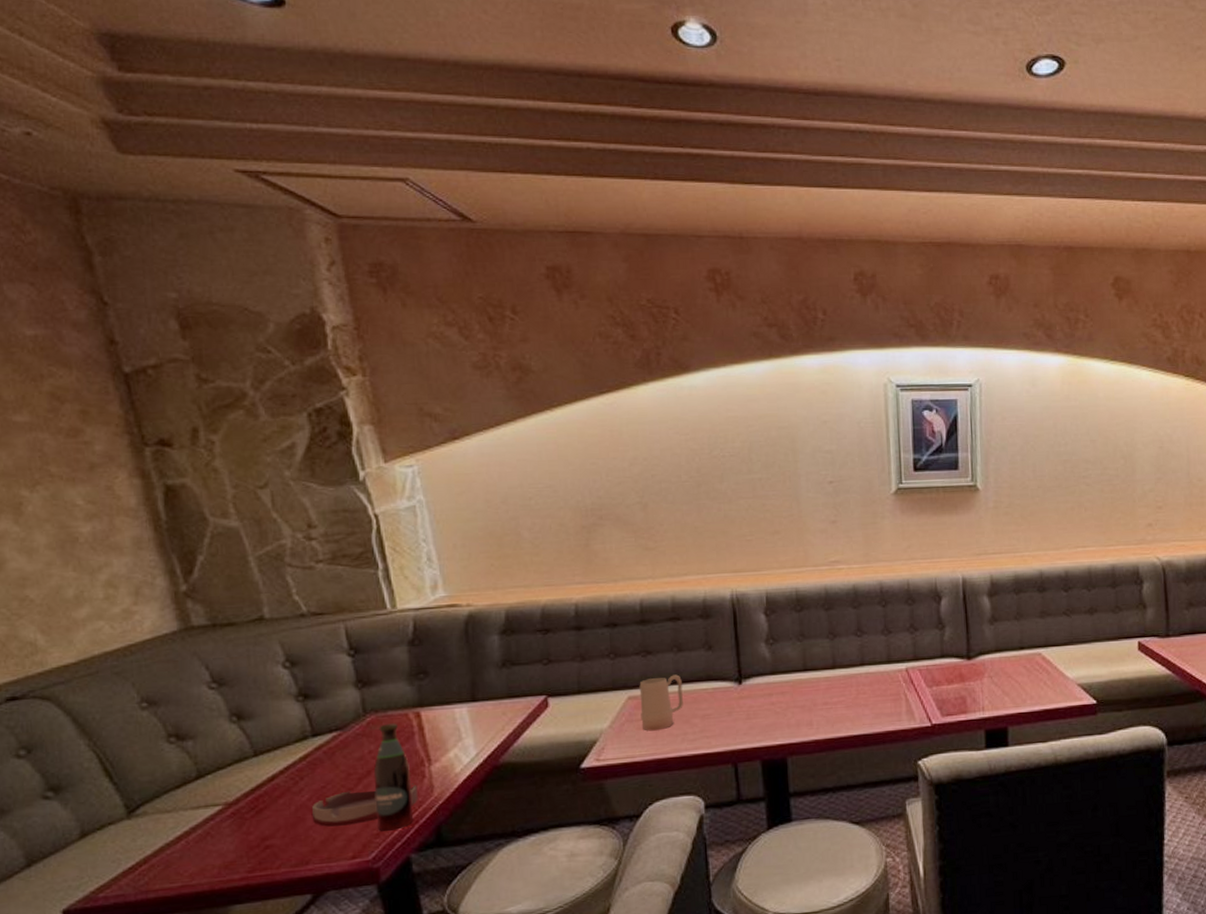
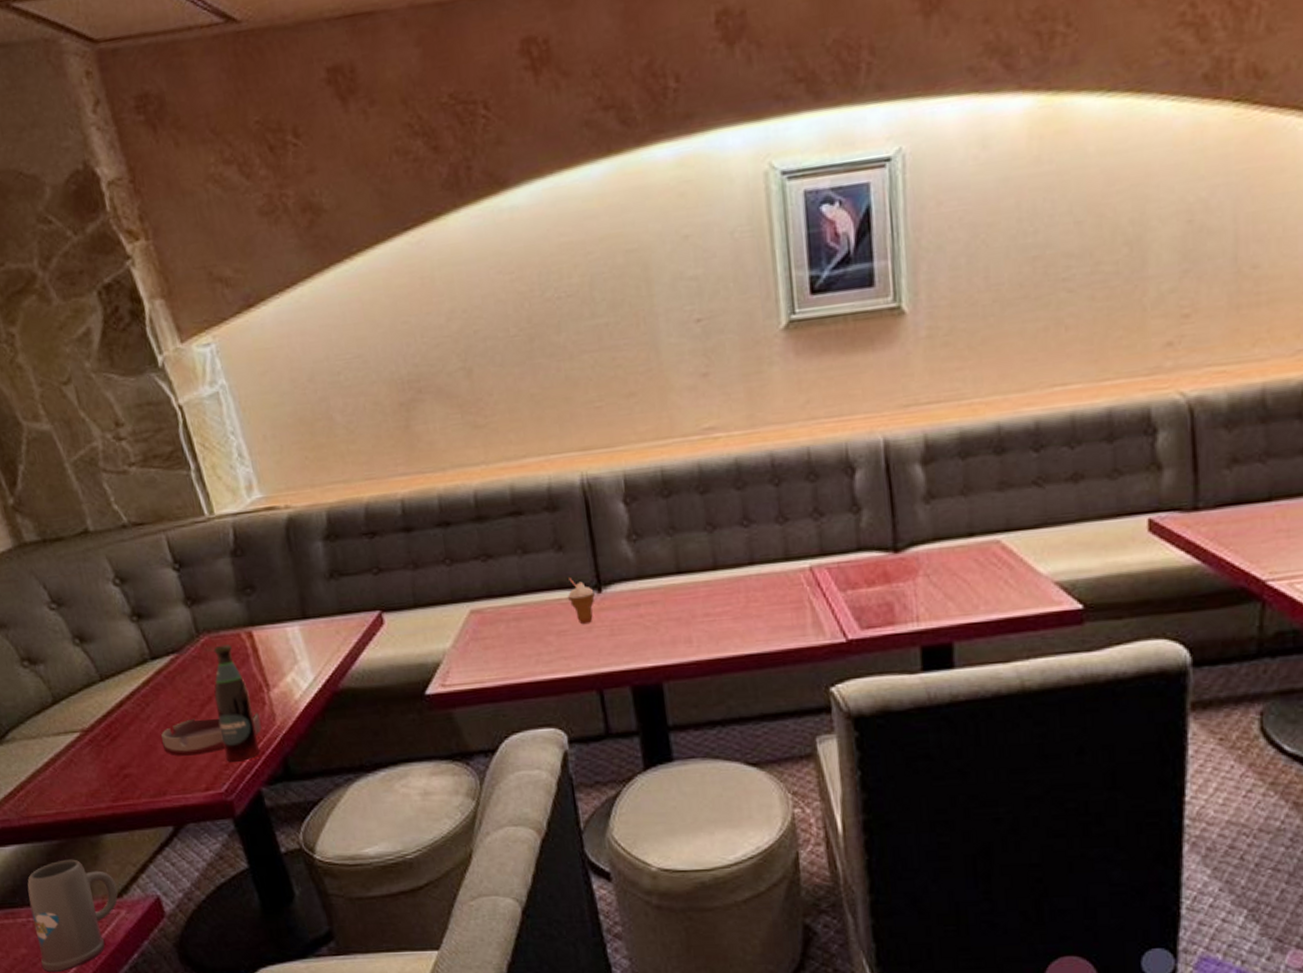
beer mug: present [639,674,683,731] -> none [481,582,534,652]
icecream: none [713,672,736,710] -> present [568,578,595,625]

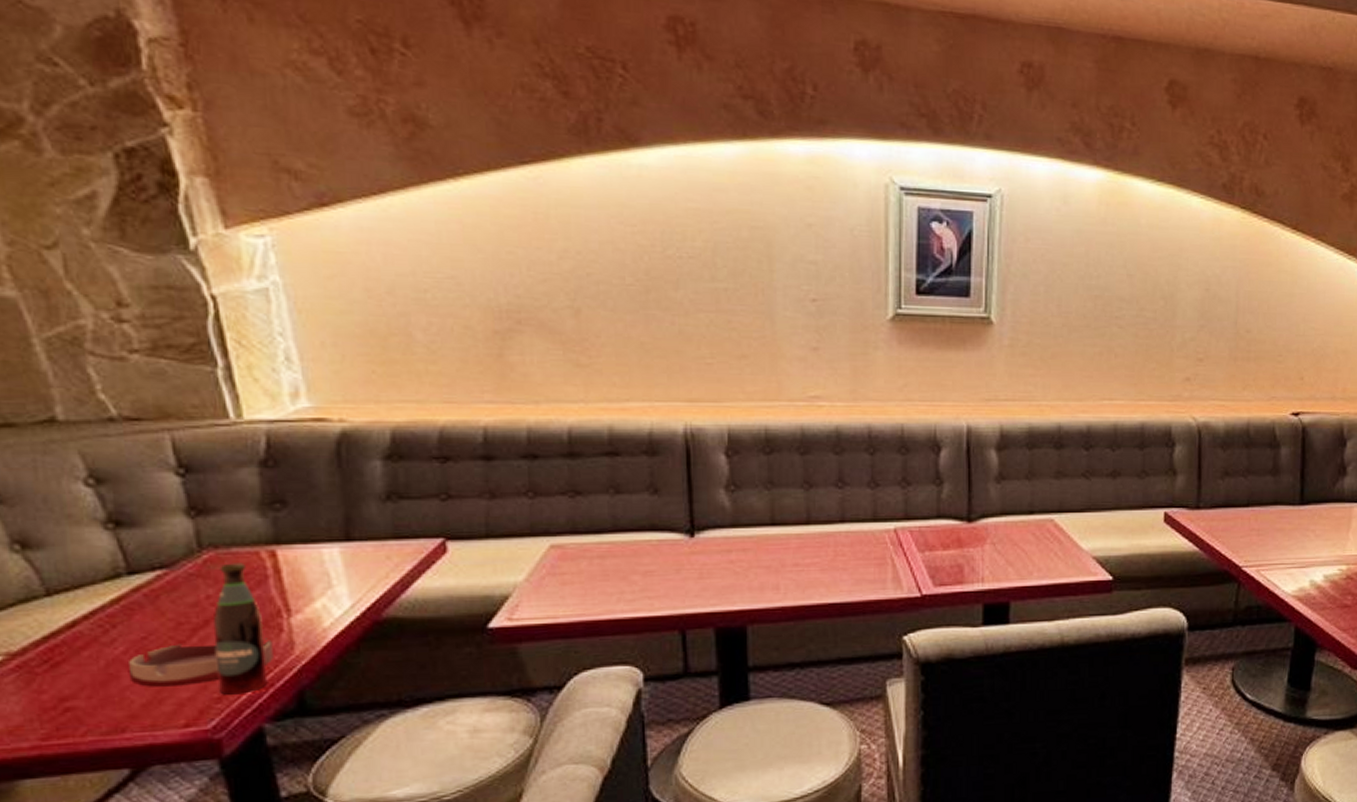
icecream: present [568,578,595,625] -> none [659,521,687,567]

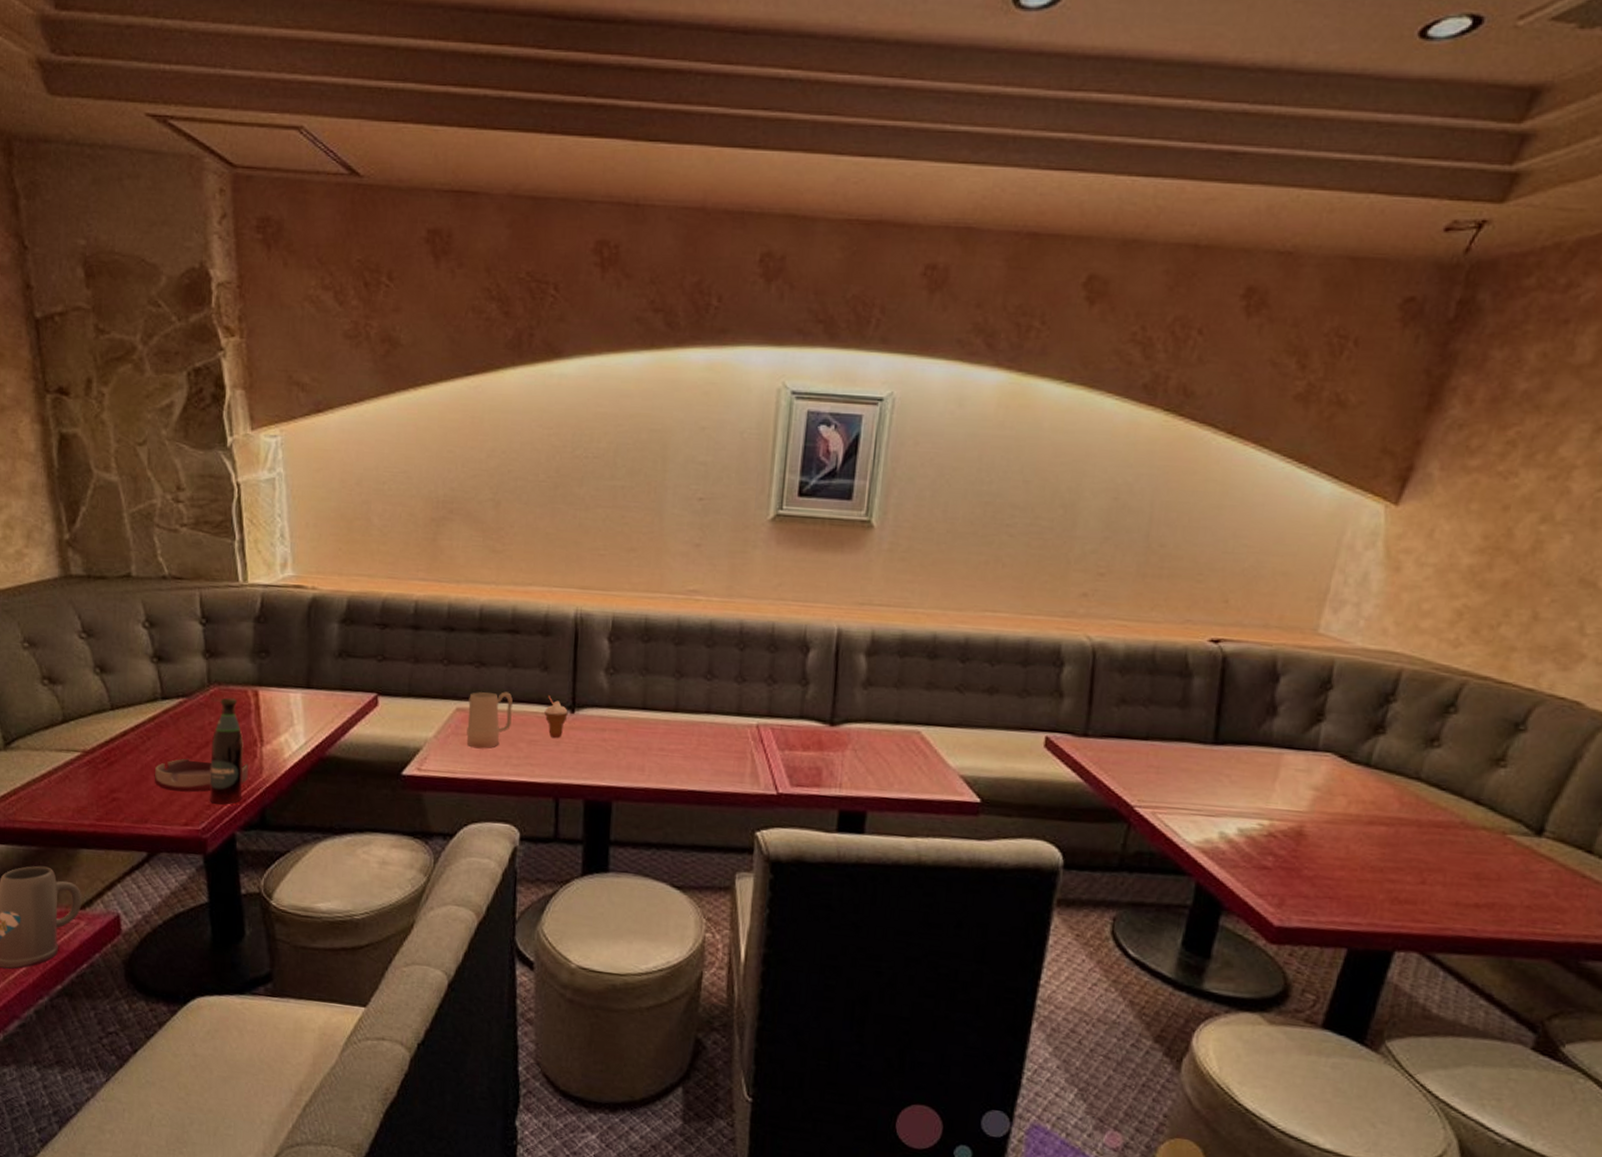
beer mug: none [565,521,620,588] -> present [466,692,513,749]
icecream: none [659,521,687,567] -> present [544,696,568,739]

